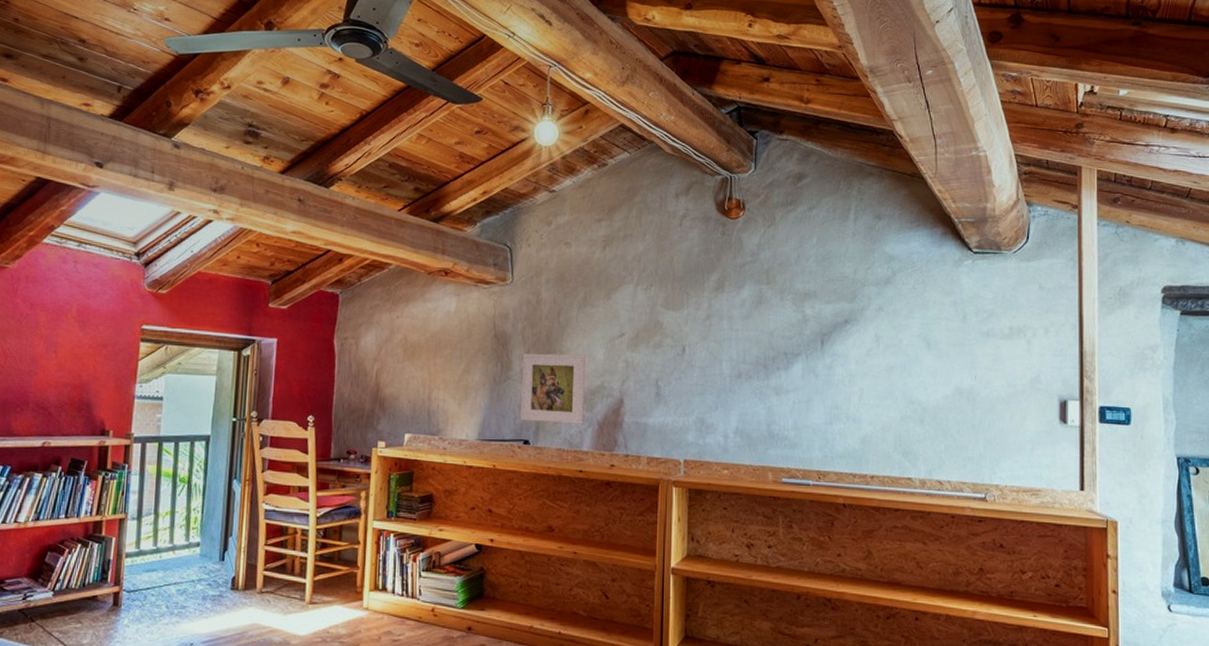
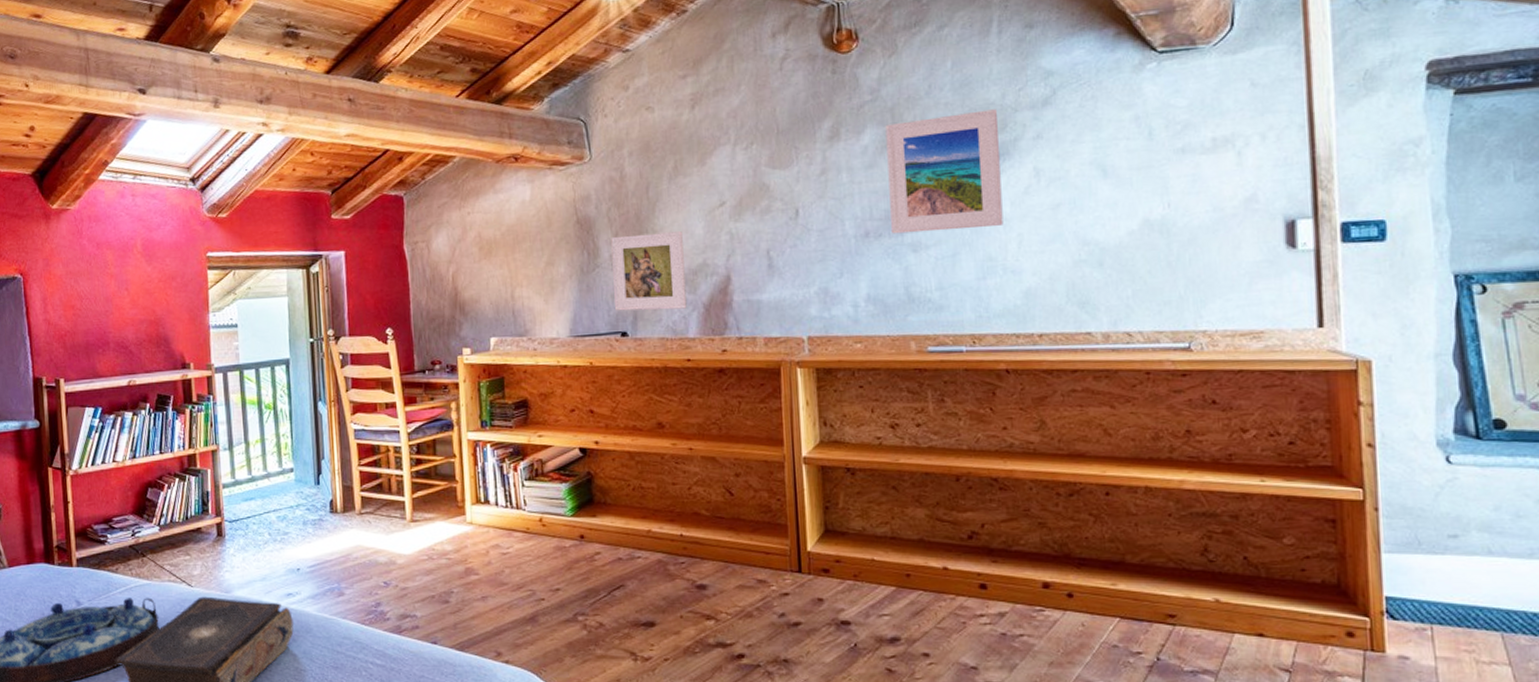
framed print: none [760,281,849,380] -> present [885,109,1004,234]

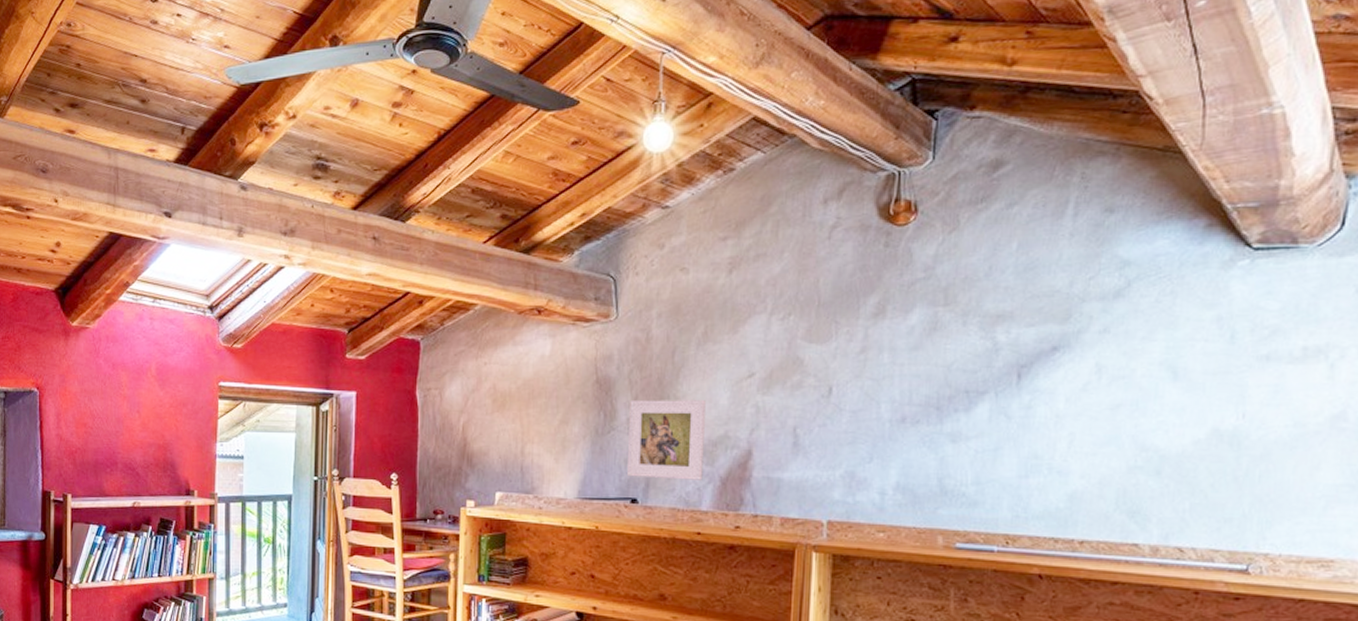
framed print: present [885,109,1004,234] -> none [931,297,1062,423]

